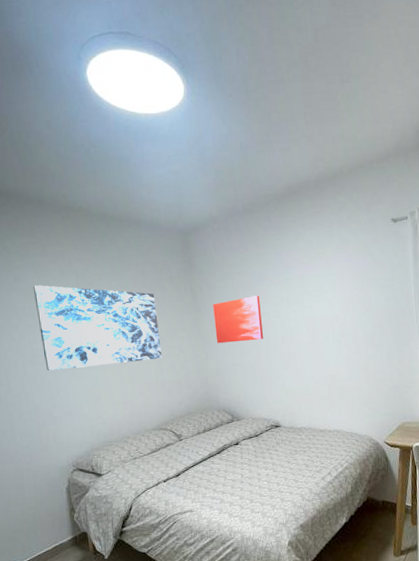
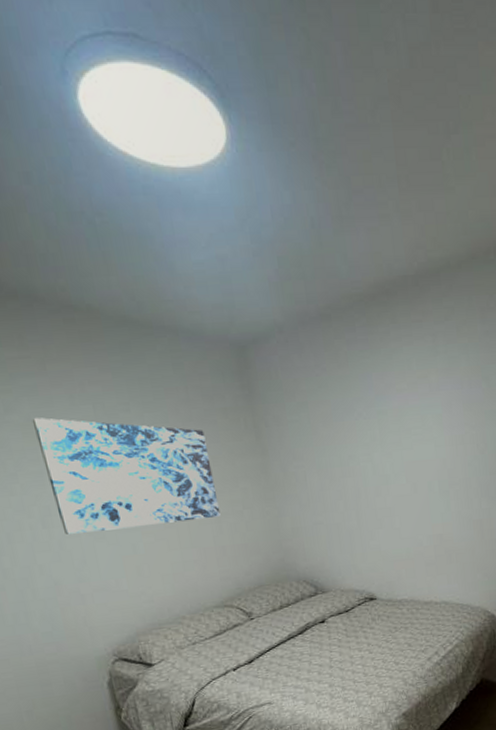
wall art: present [213,295,263,344] -> none [284,433,351,497]

